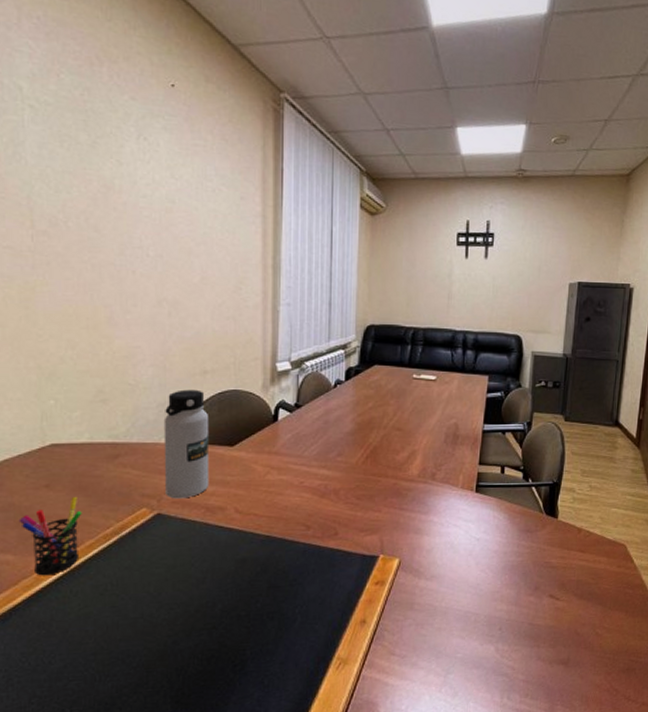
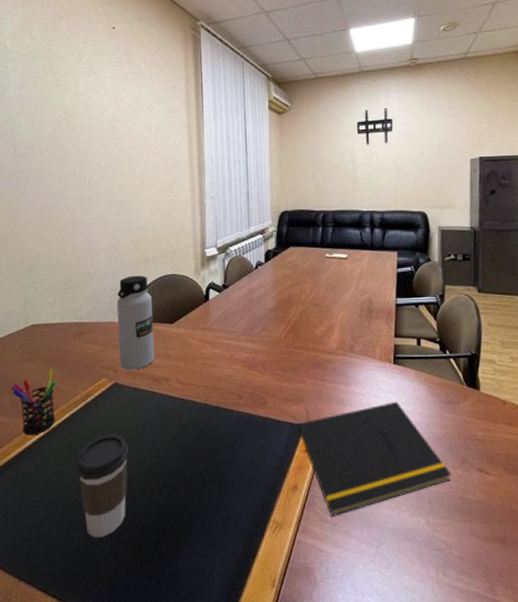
coffee cup: none [105,572,172,689] -> present [76,434,129,538]
notepad: none [367,530,524,650] -> present [295,401,452,518]

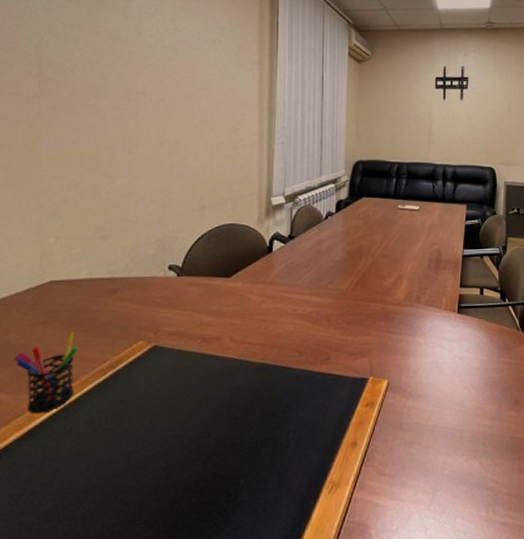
coffee cup: present [76,434,129,538] -> none [98,404,167,526]
water bottle: present [116,275,155,370] -> none [162,224,207,331]
notepad: present [295,401,452,518] -> none [357,349,505,470]

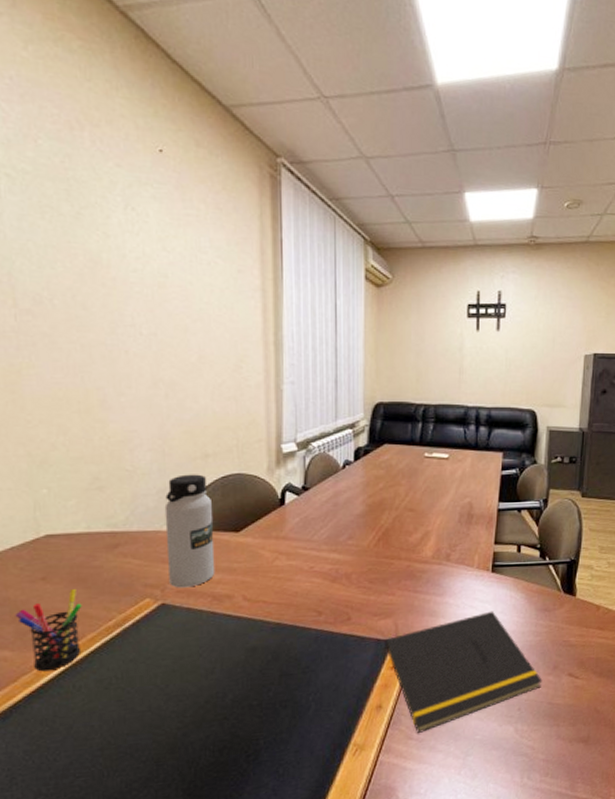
water bottle: none [162,224,207,331] -> present [164,474,215,588]
notepad: none [357,349,505,470] -> present [382,611,543,734]

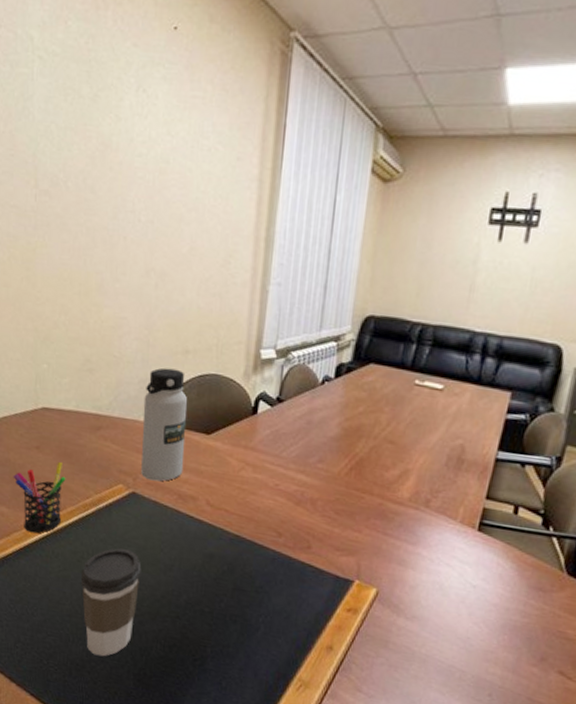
coffee cup: none [110,663,180,783] -> present [80,548,142,657]
notepad: present [382,611,543,734] -> none [338,574,524,689]

